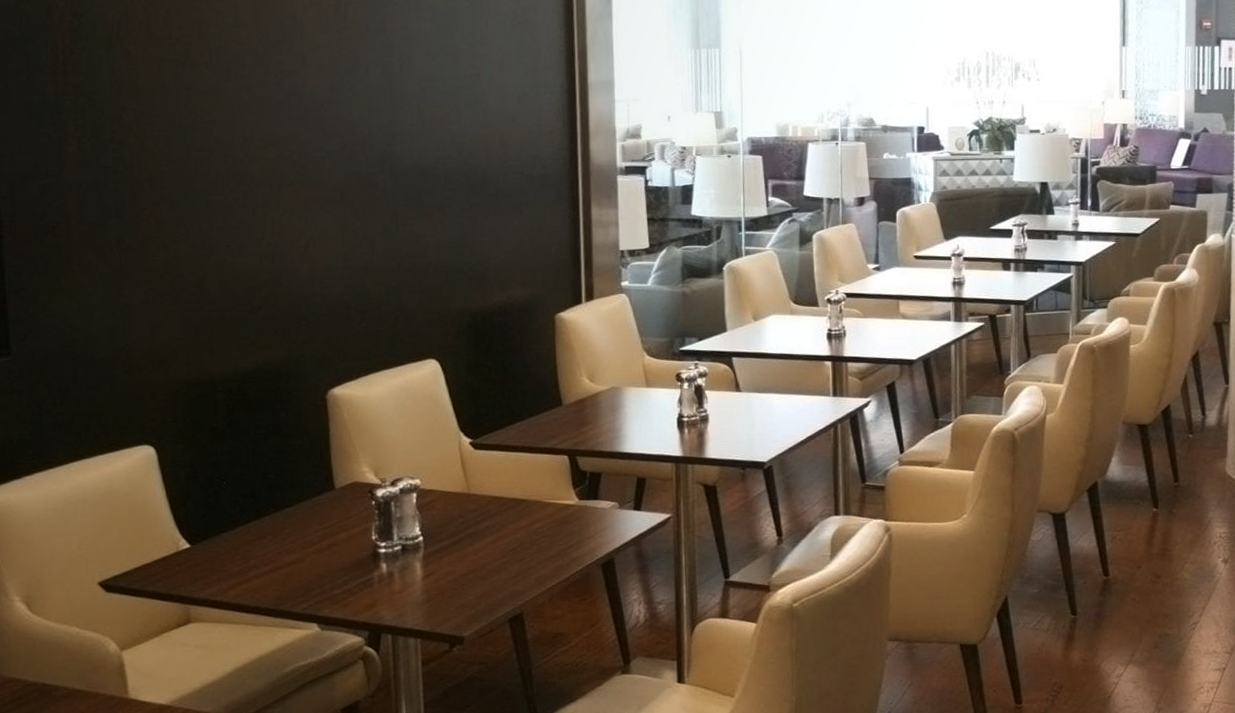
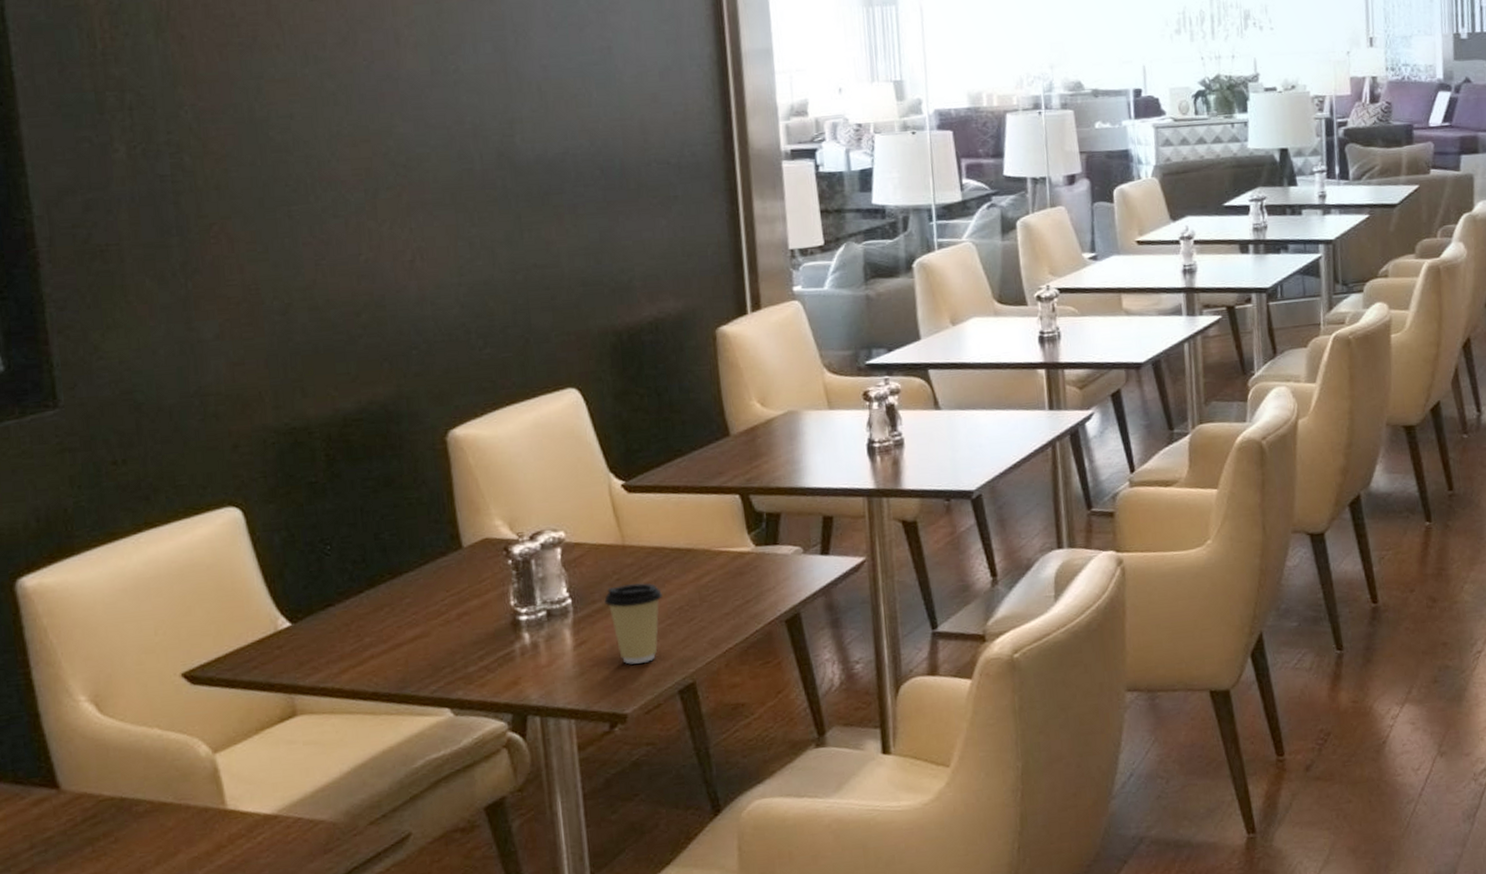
coffee cup: none [450,526,499,595] -> present [604,583,662,664]

